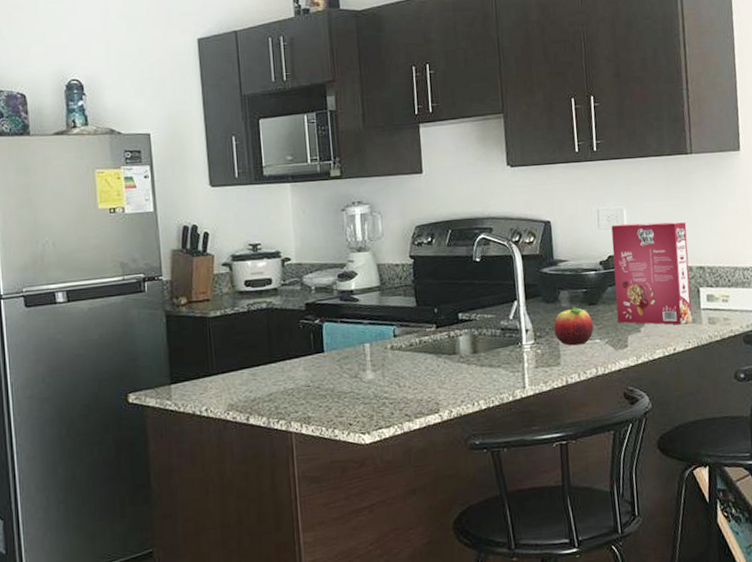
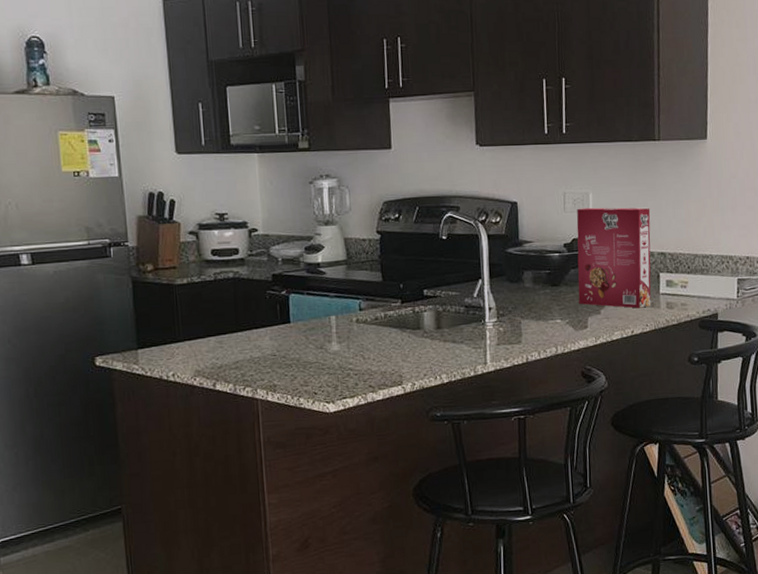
fruit: present [554,307,594,346] -> none [517,287,555,325]

